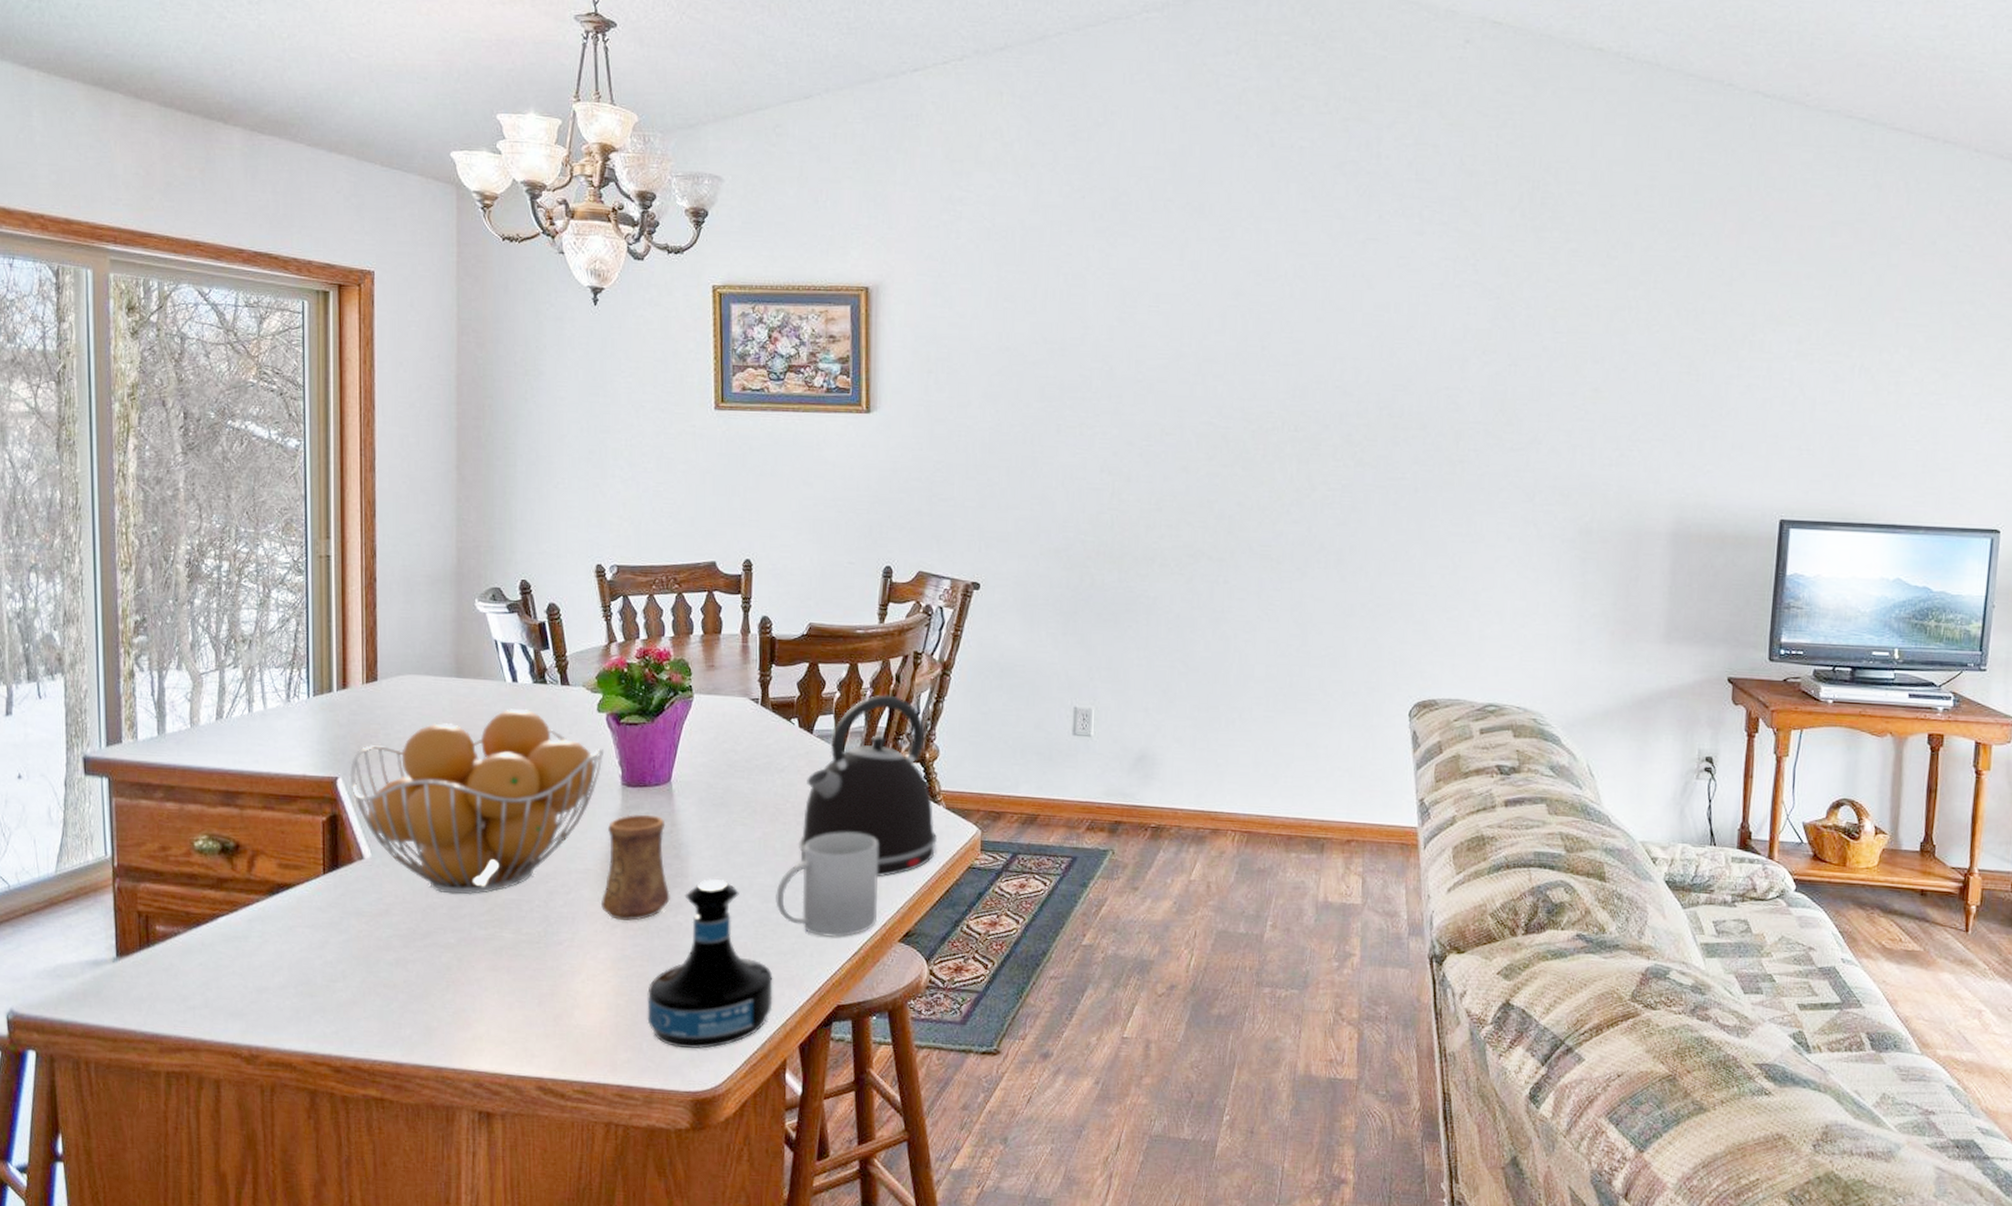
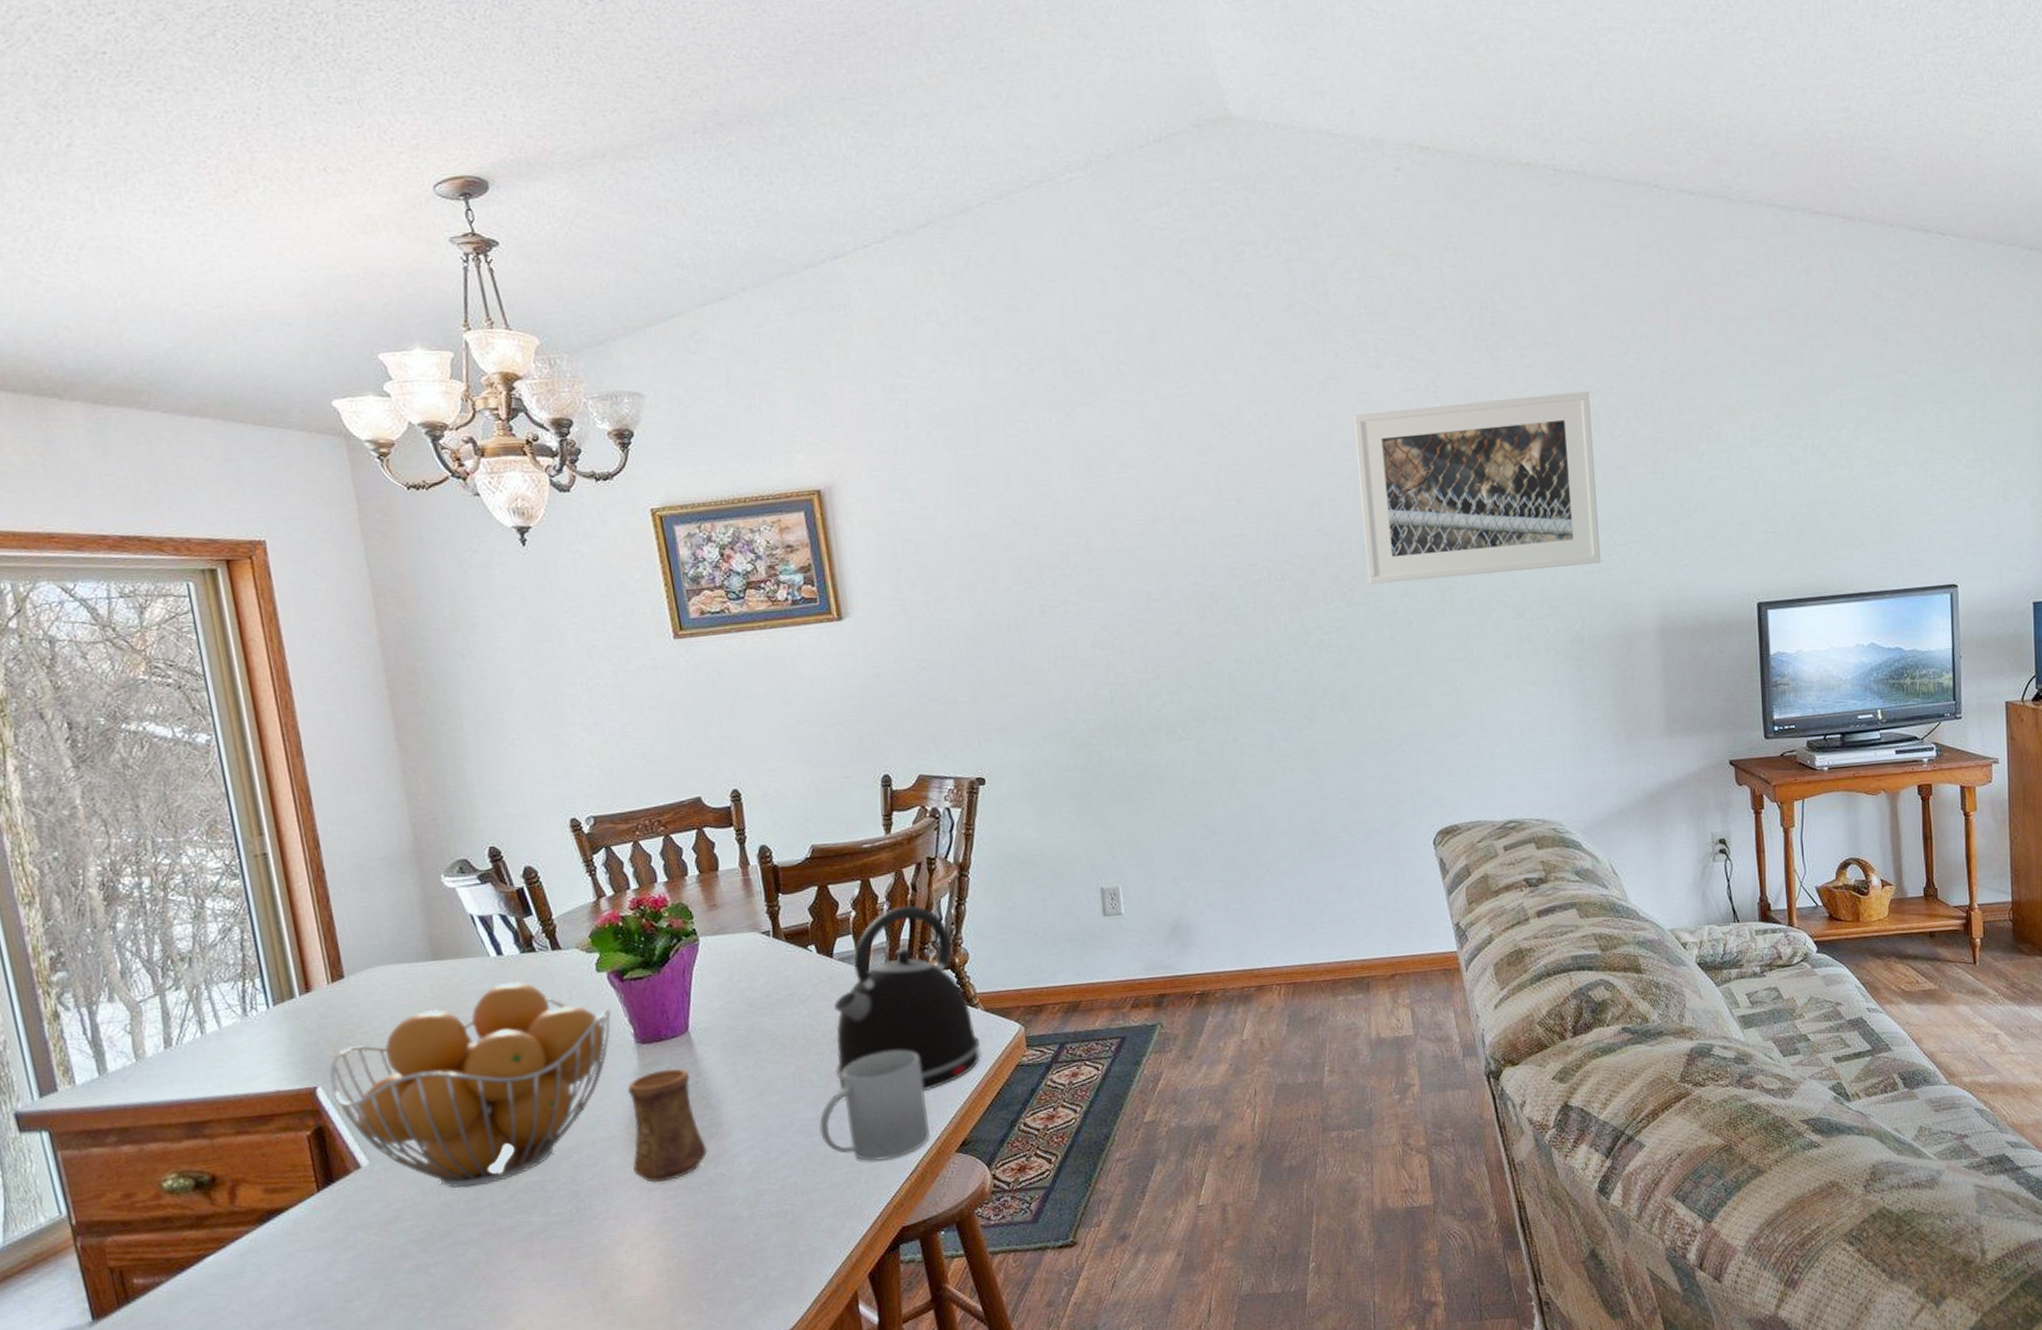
tequila bottle: present [647,879,773,1049] -> none [698,1122,835,1301]
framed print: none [1380,277,1632,457] -> present [1354,391,1602,585]

